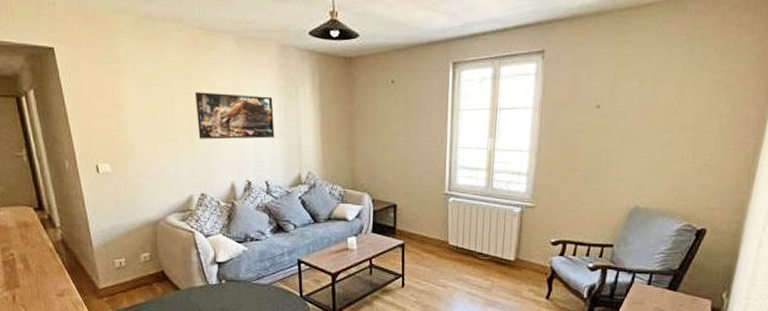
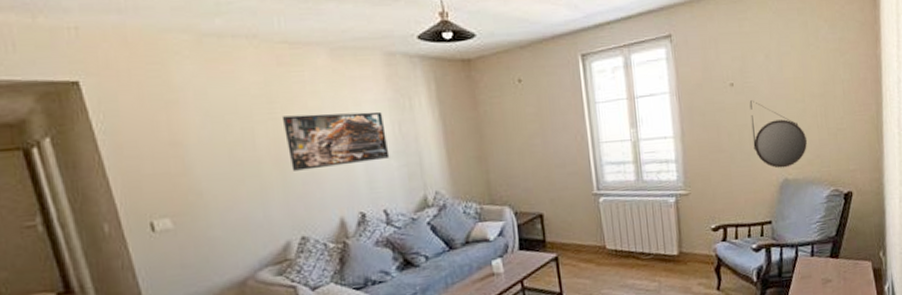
home mirror: none [608,124,669,196] -> present [749,100,808,168]

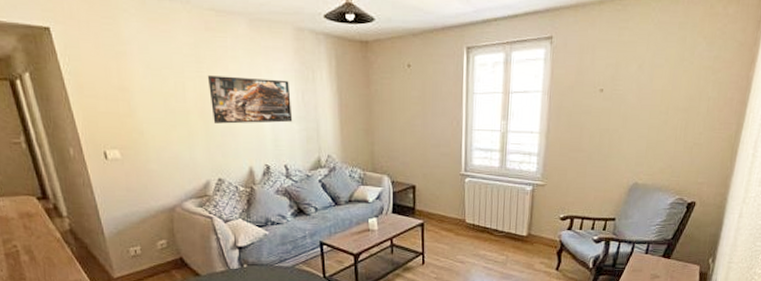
home mirror: present [749,100,808,168] -> none [611,107,664,173]

